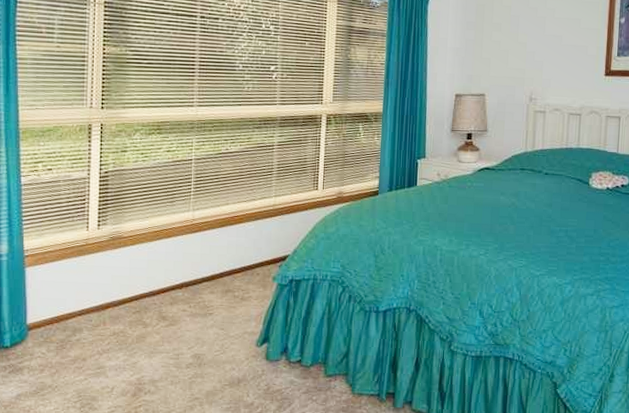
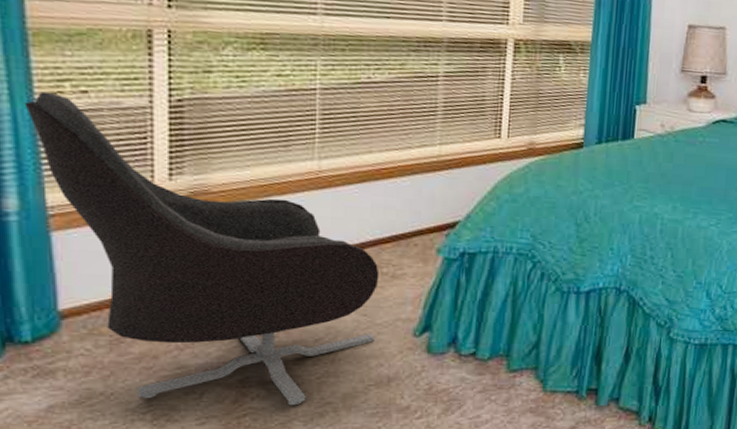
armchair: none [15,170,233,400] -> present [24,91,380,406]

